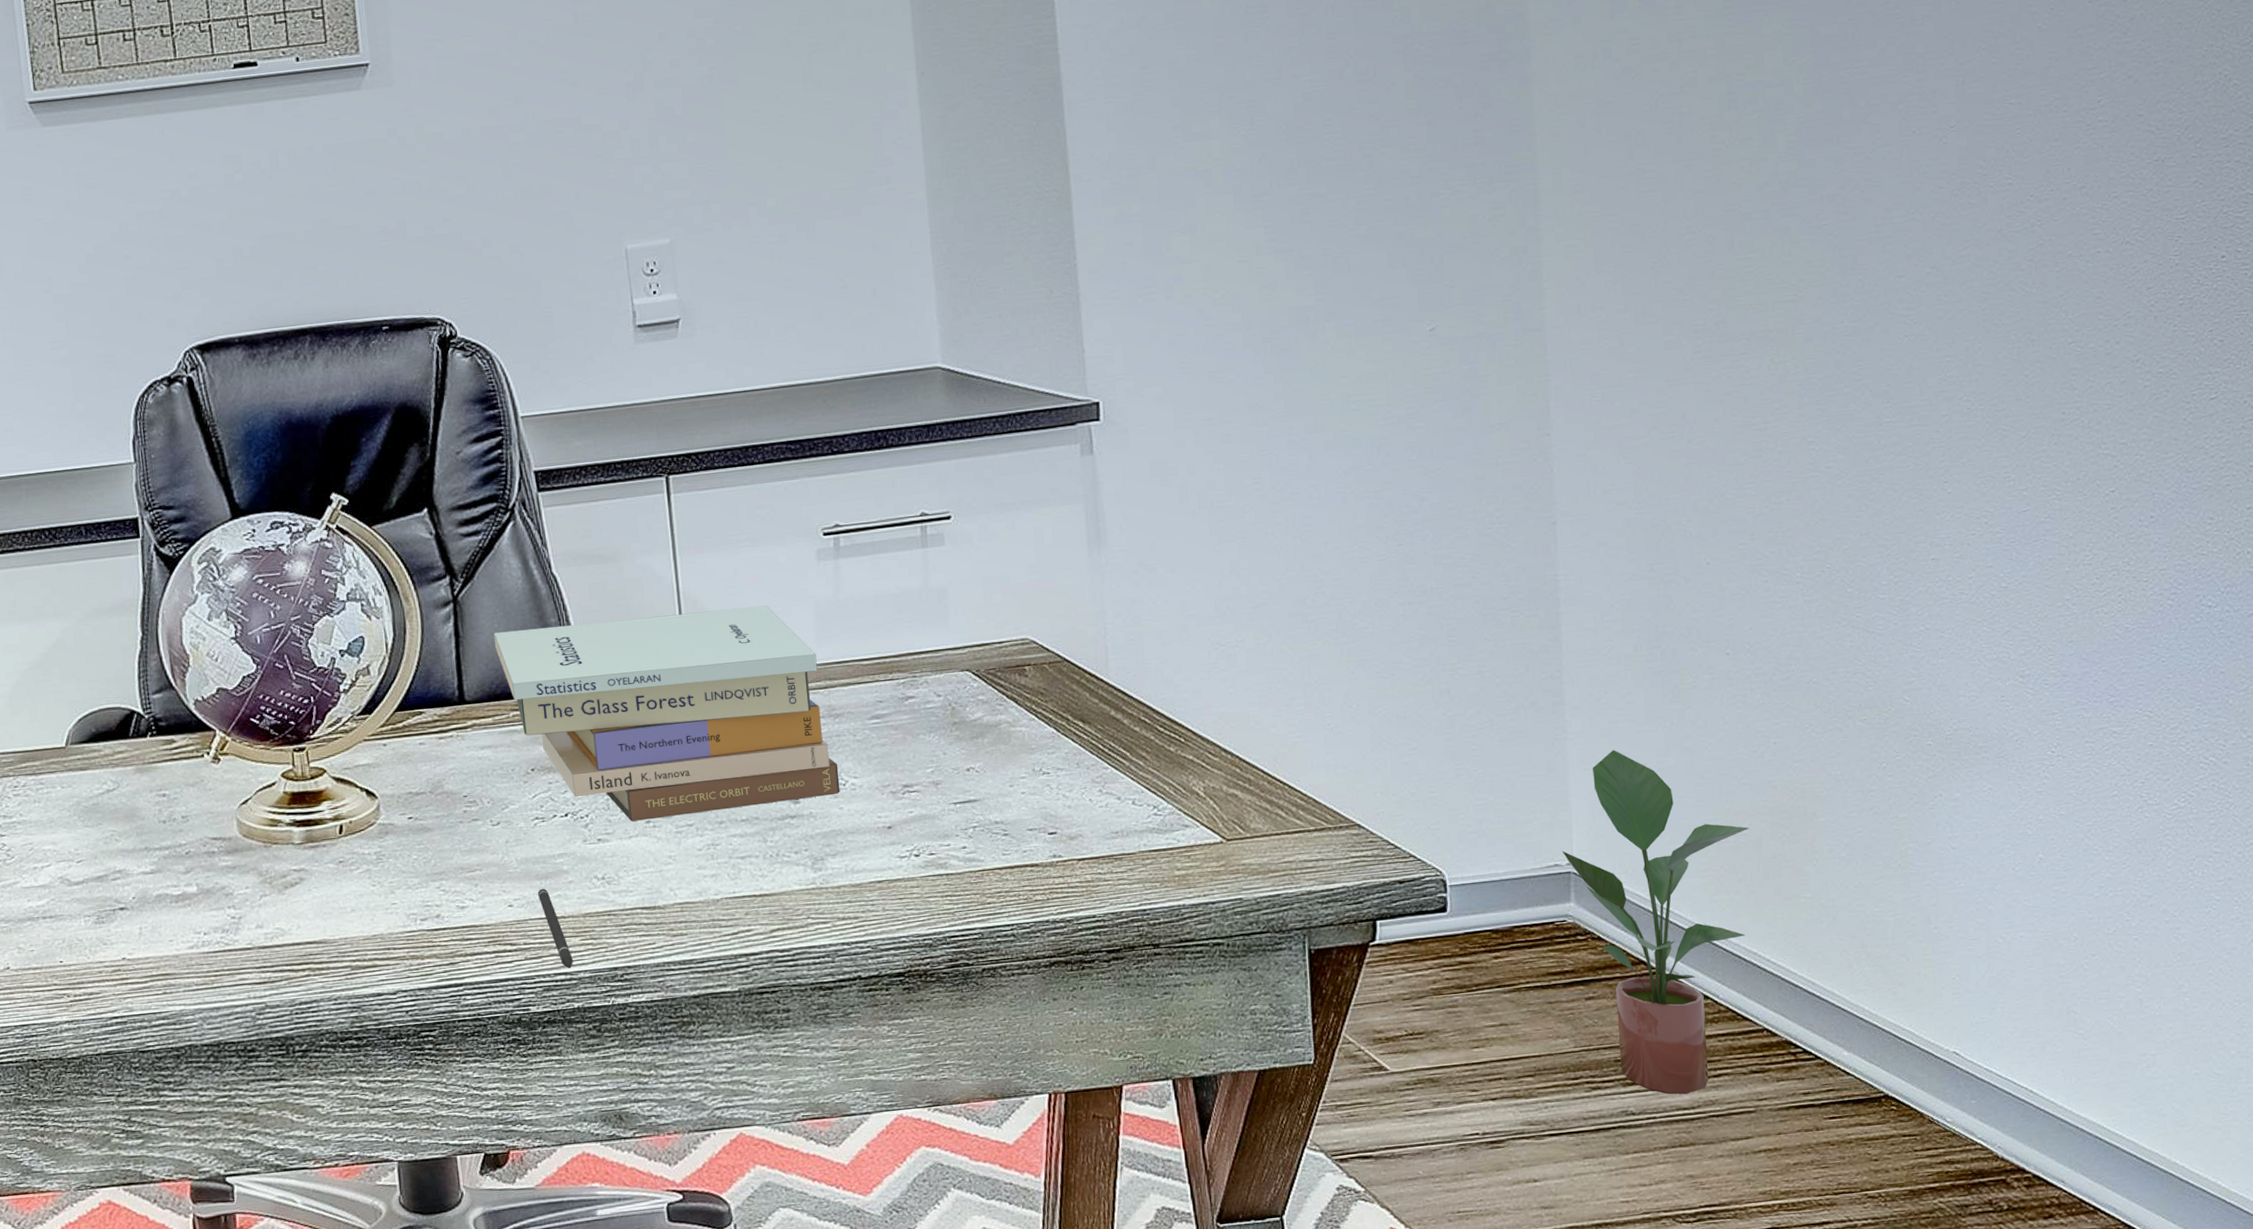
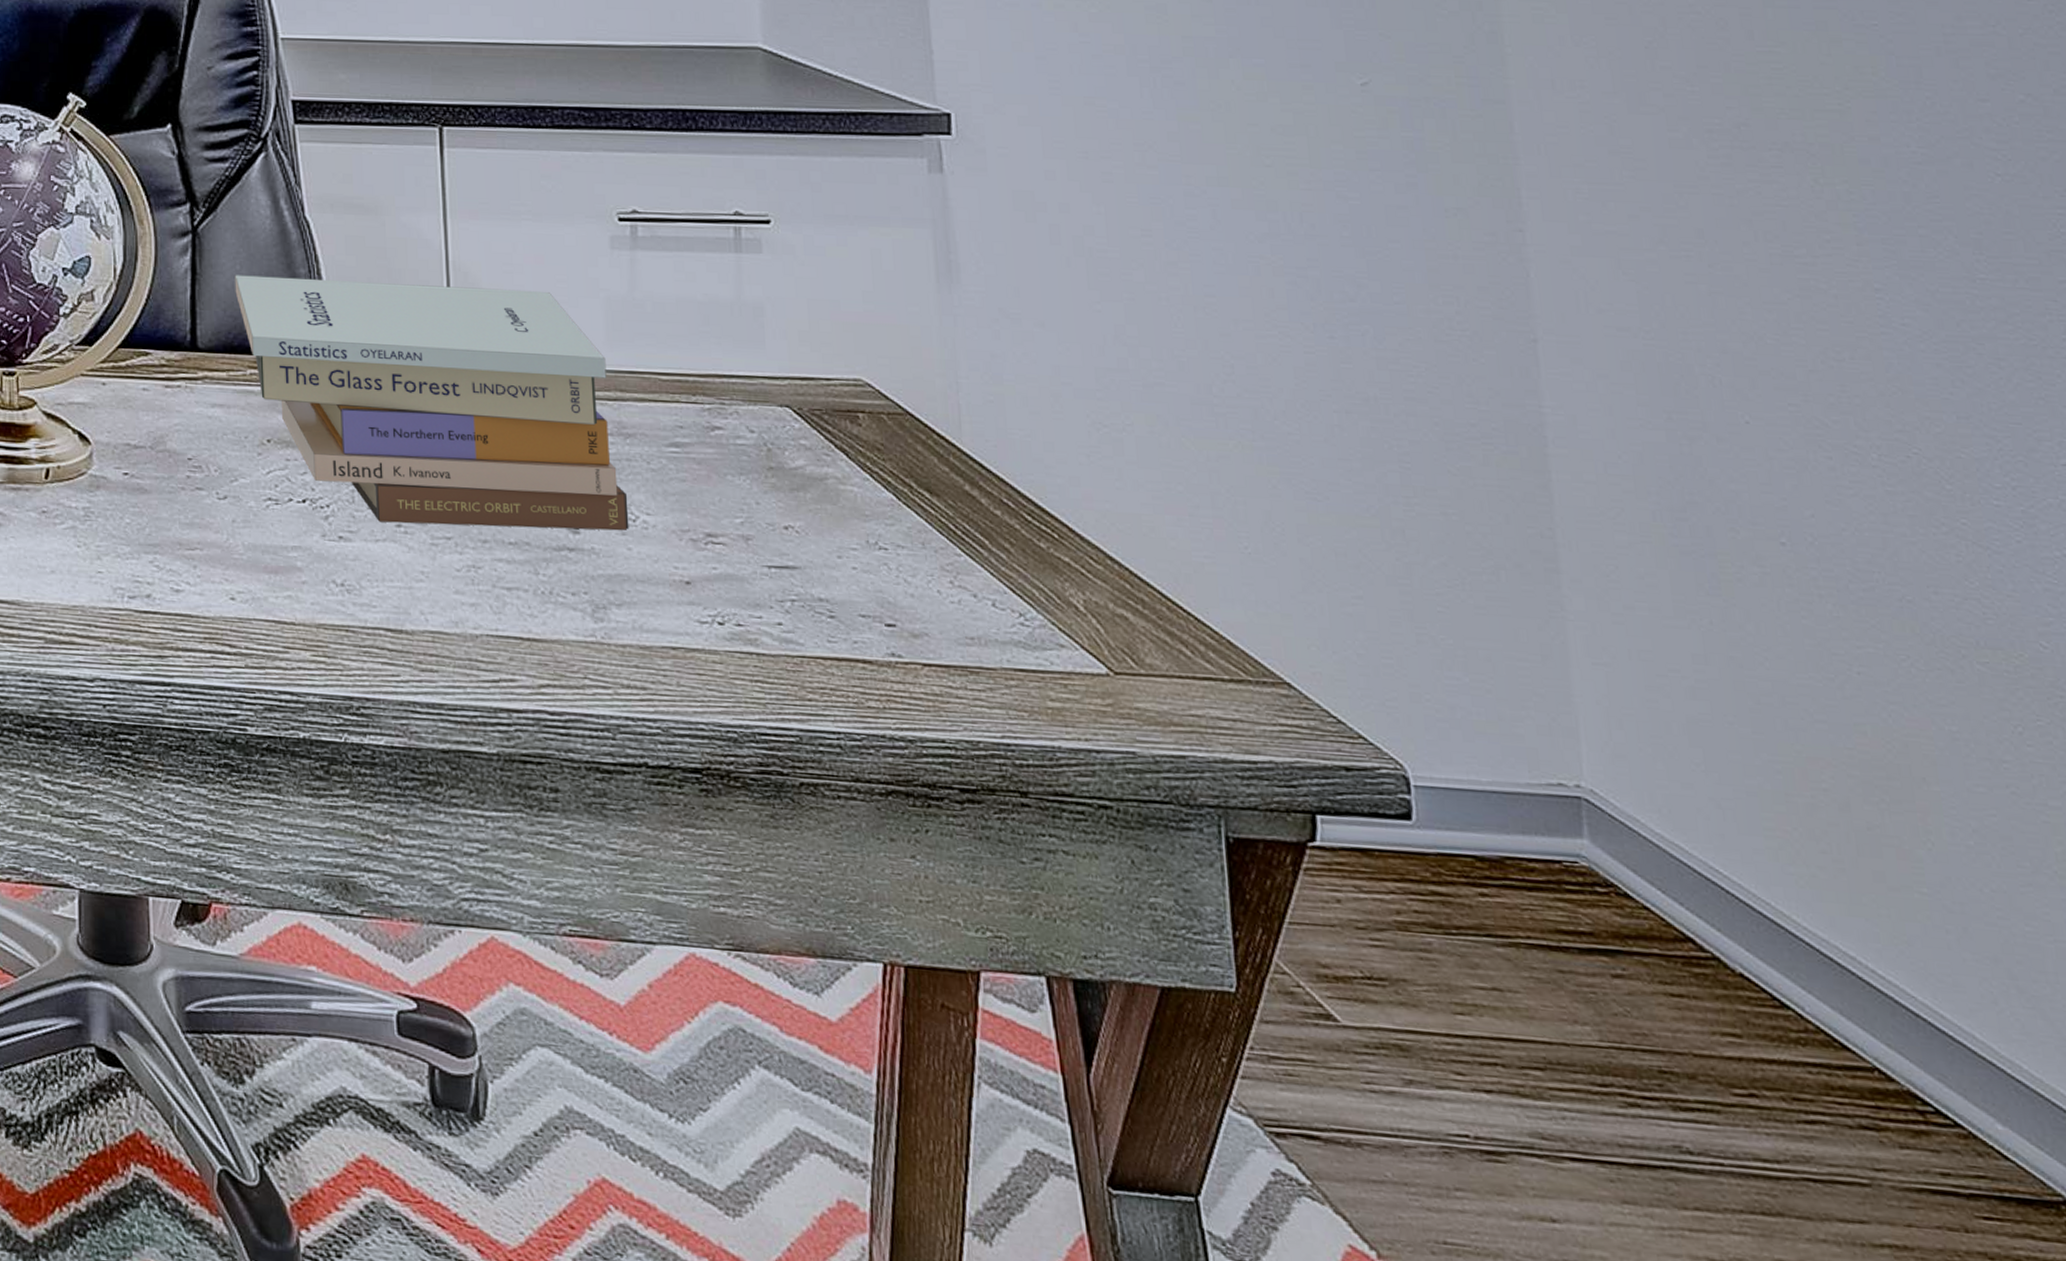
pen: present [538,889,573,968] -> none [265,585,301,688]
potted plant: present [1561,749,1750,1095] -> none [1567,643,1837,1140]

